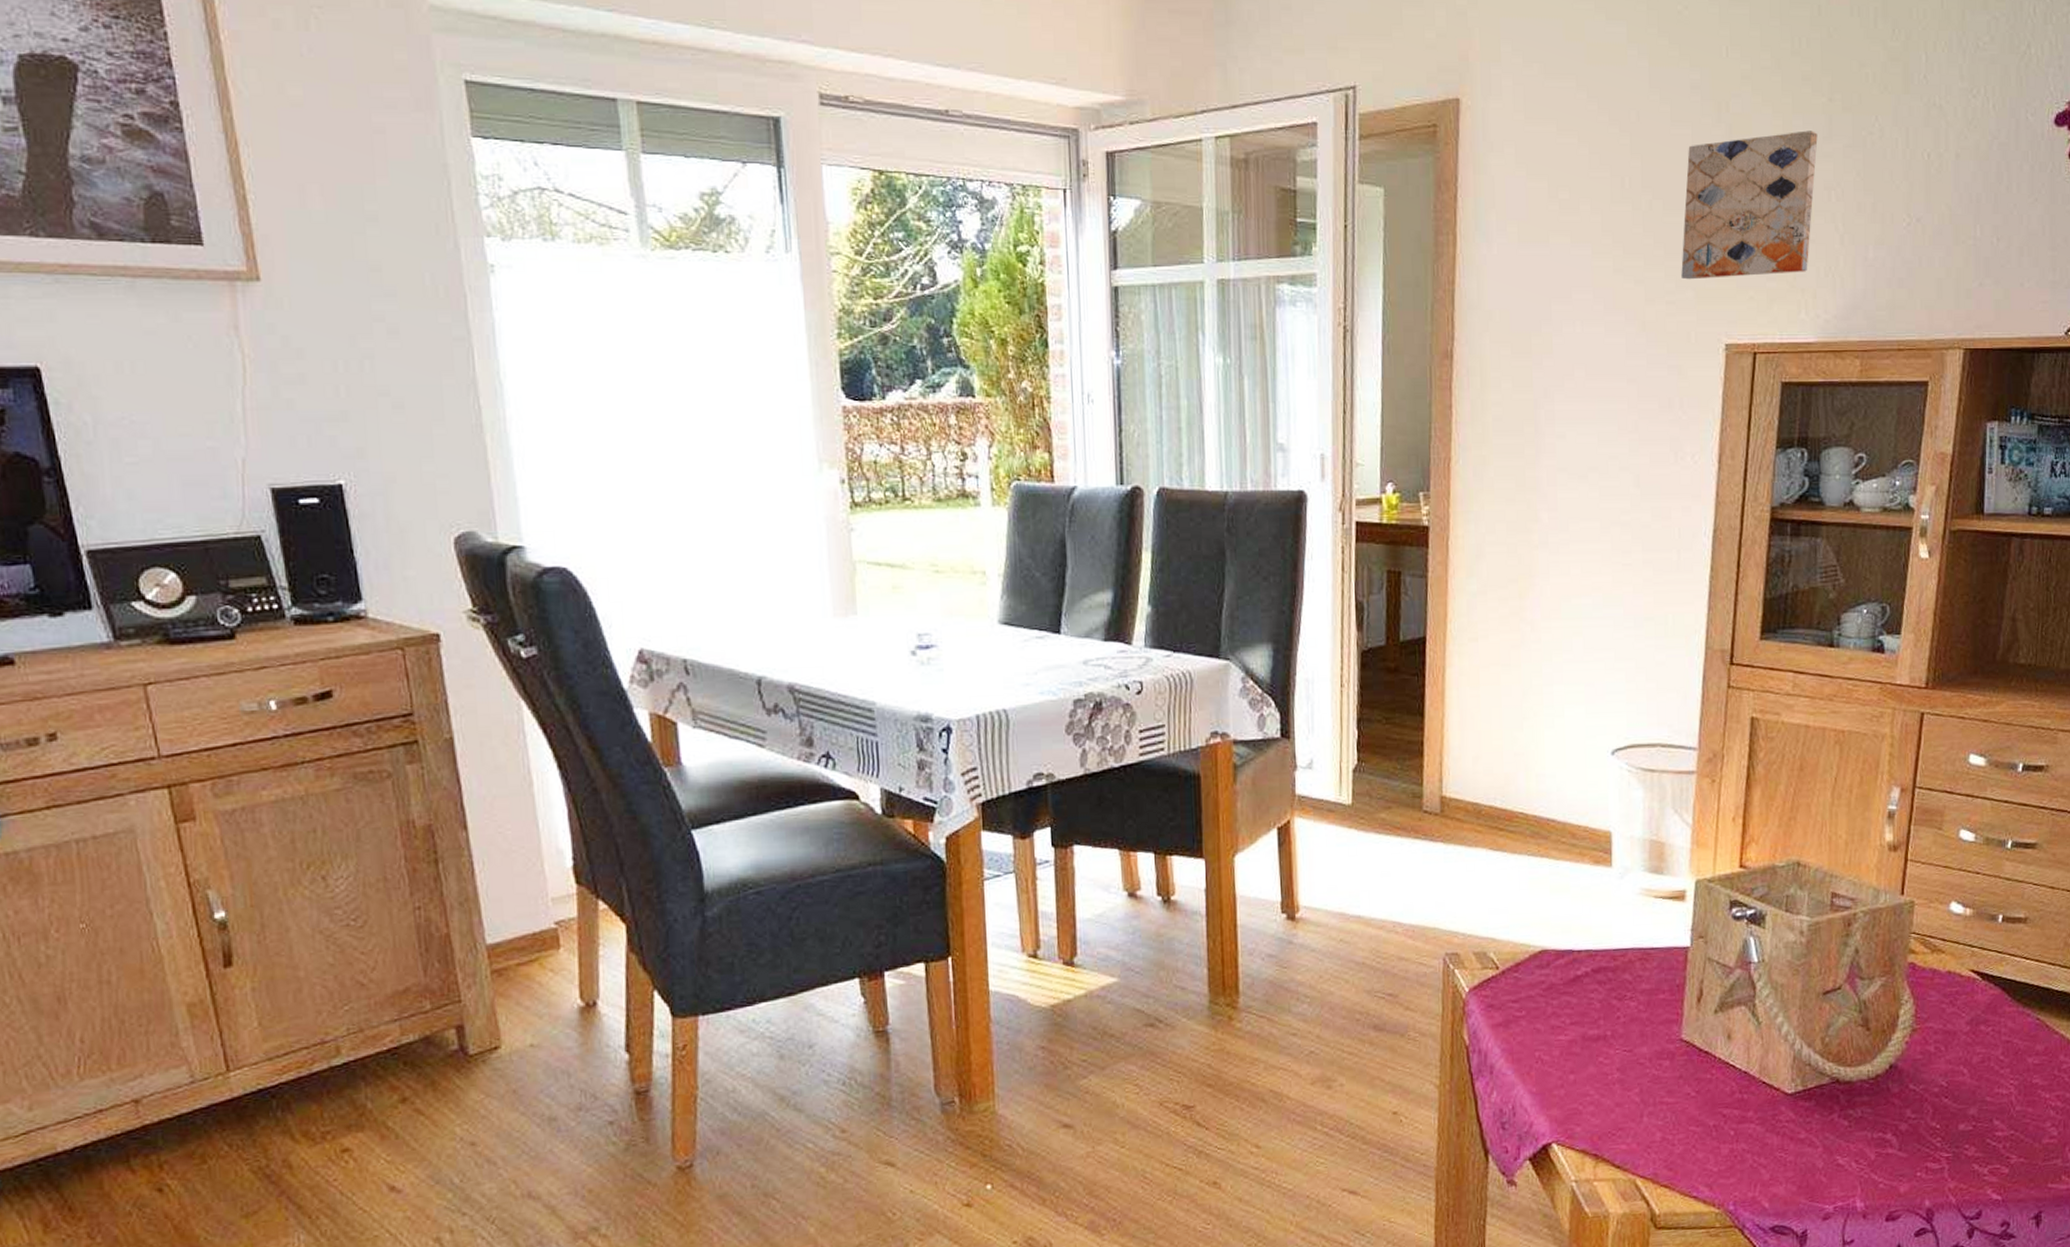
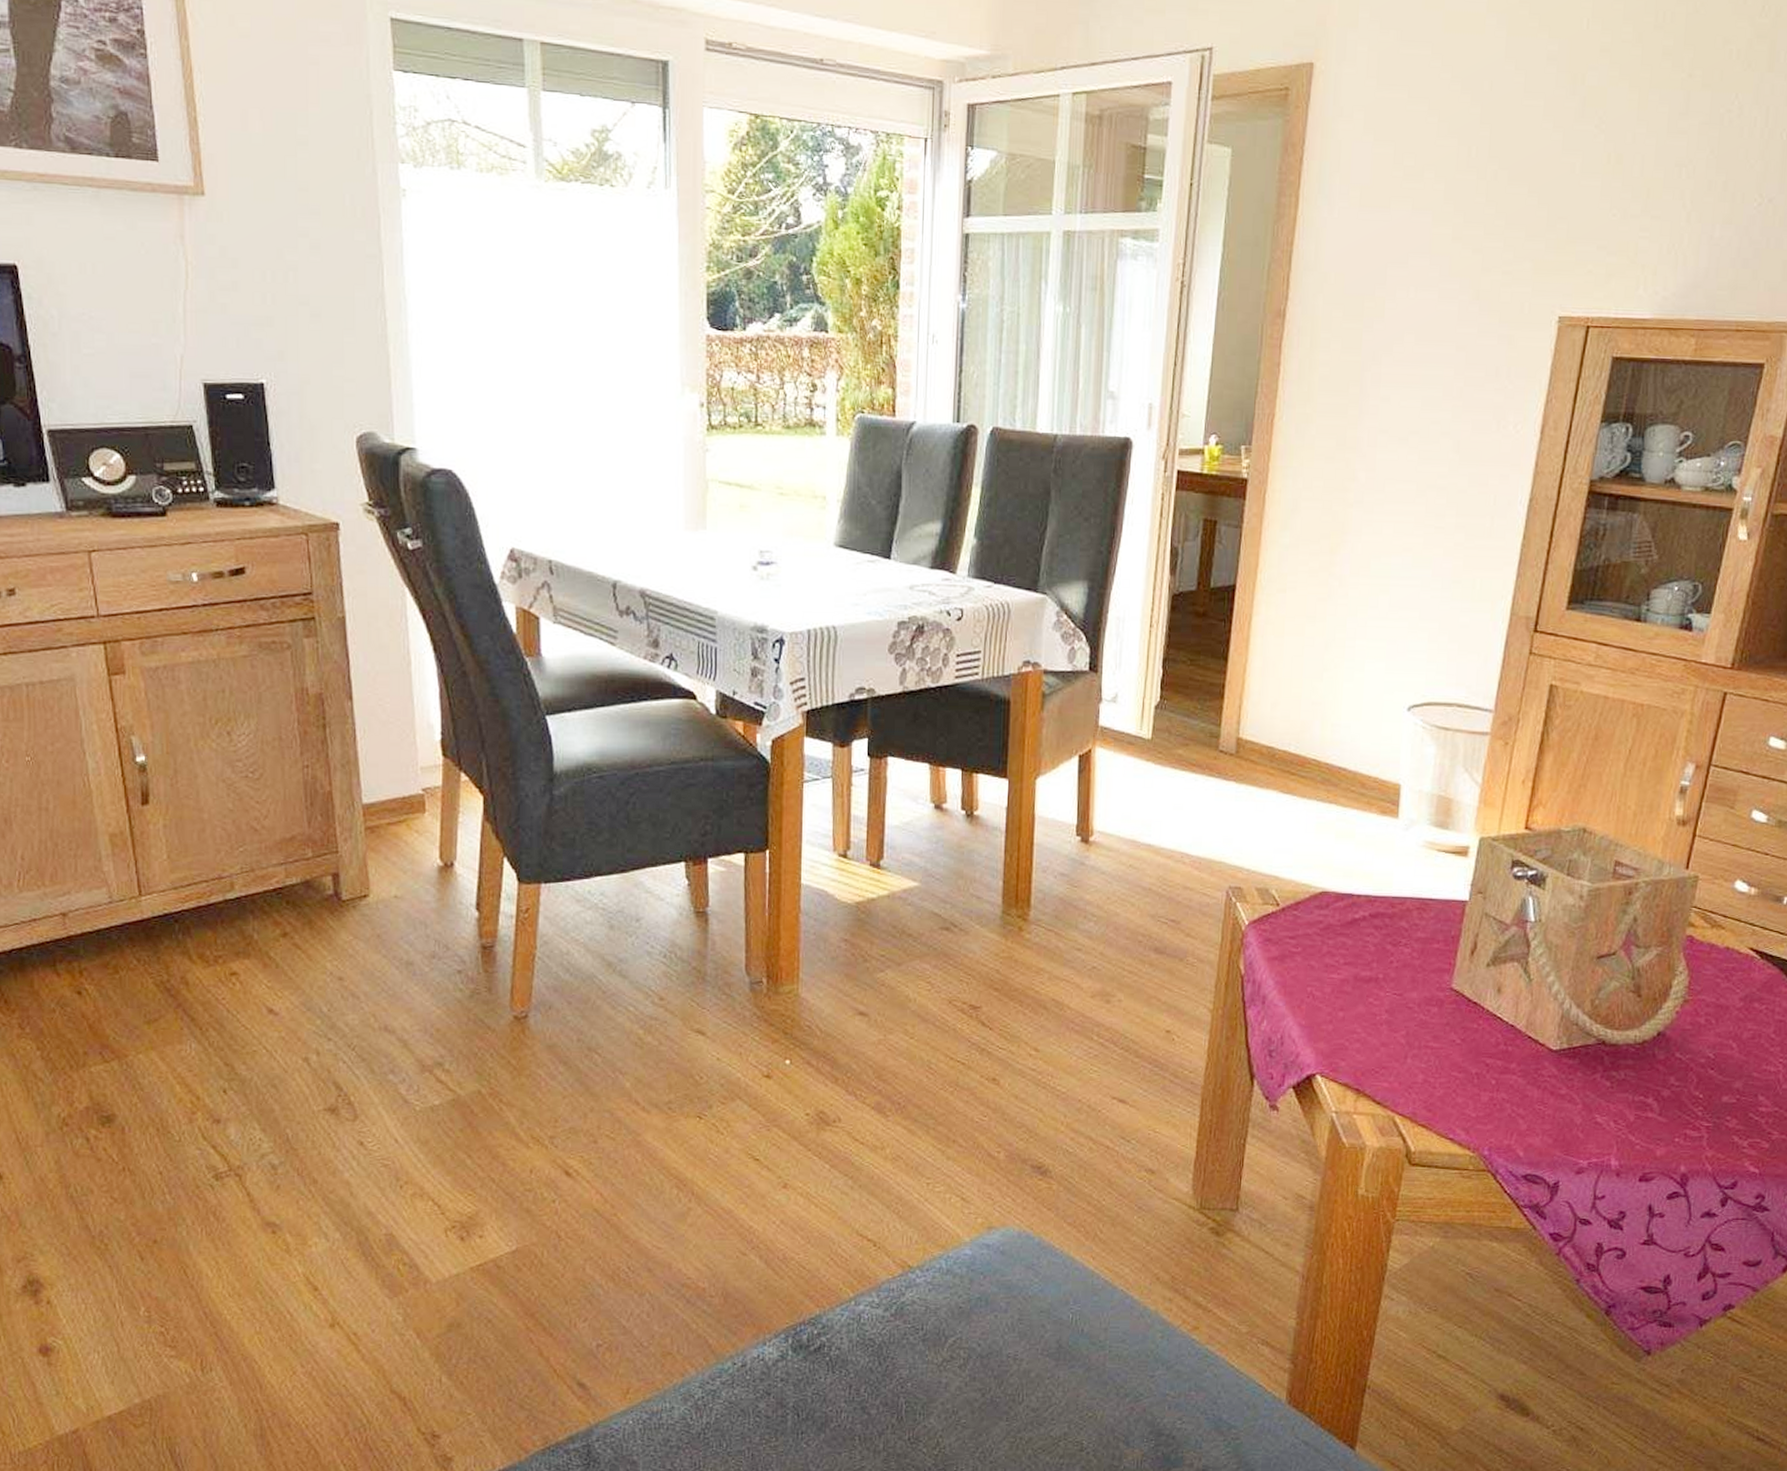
wall art: present [1681,130,1818,280] -> none [1520,106,1674,251]

